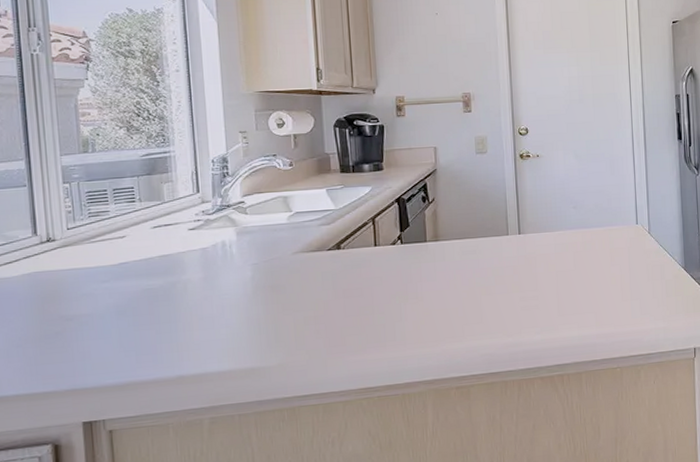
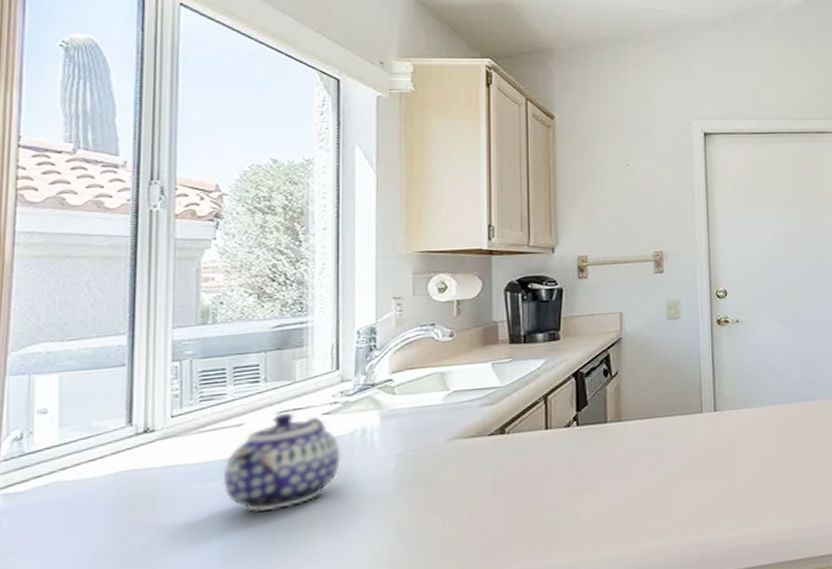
teapot: none [113,227,207,308] -> present [222,412,341,513]

